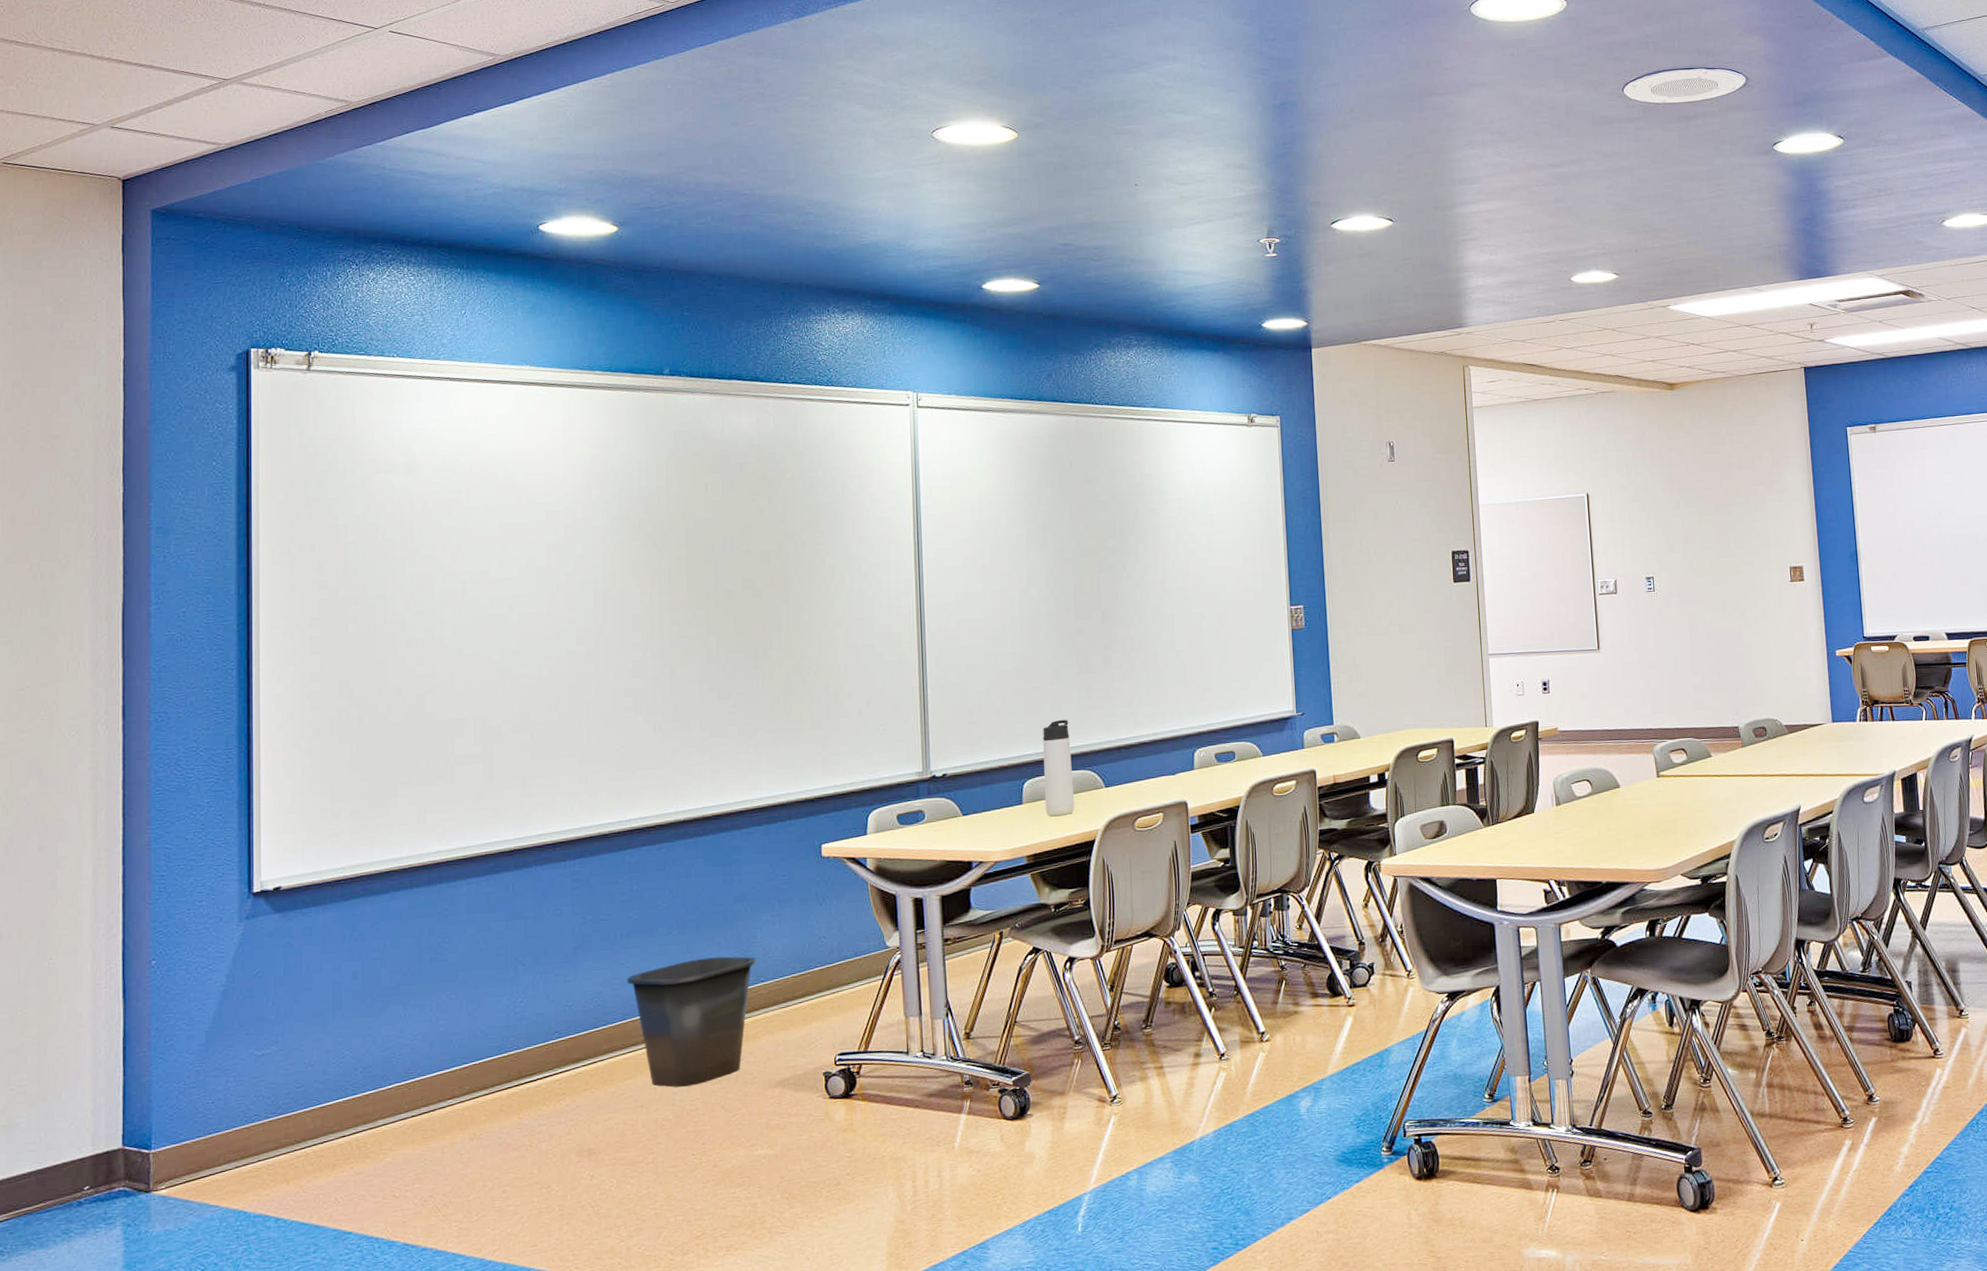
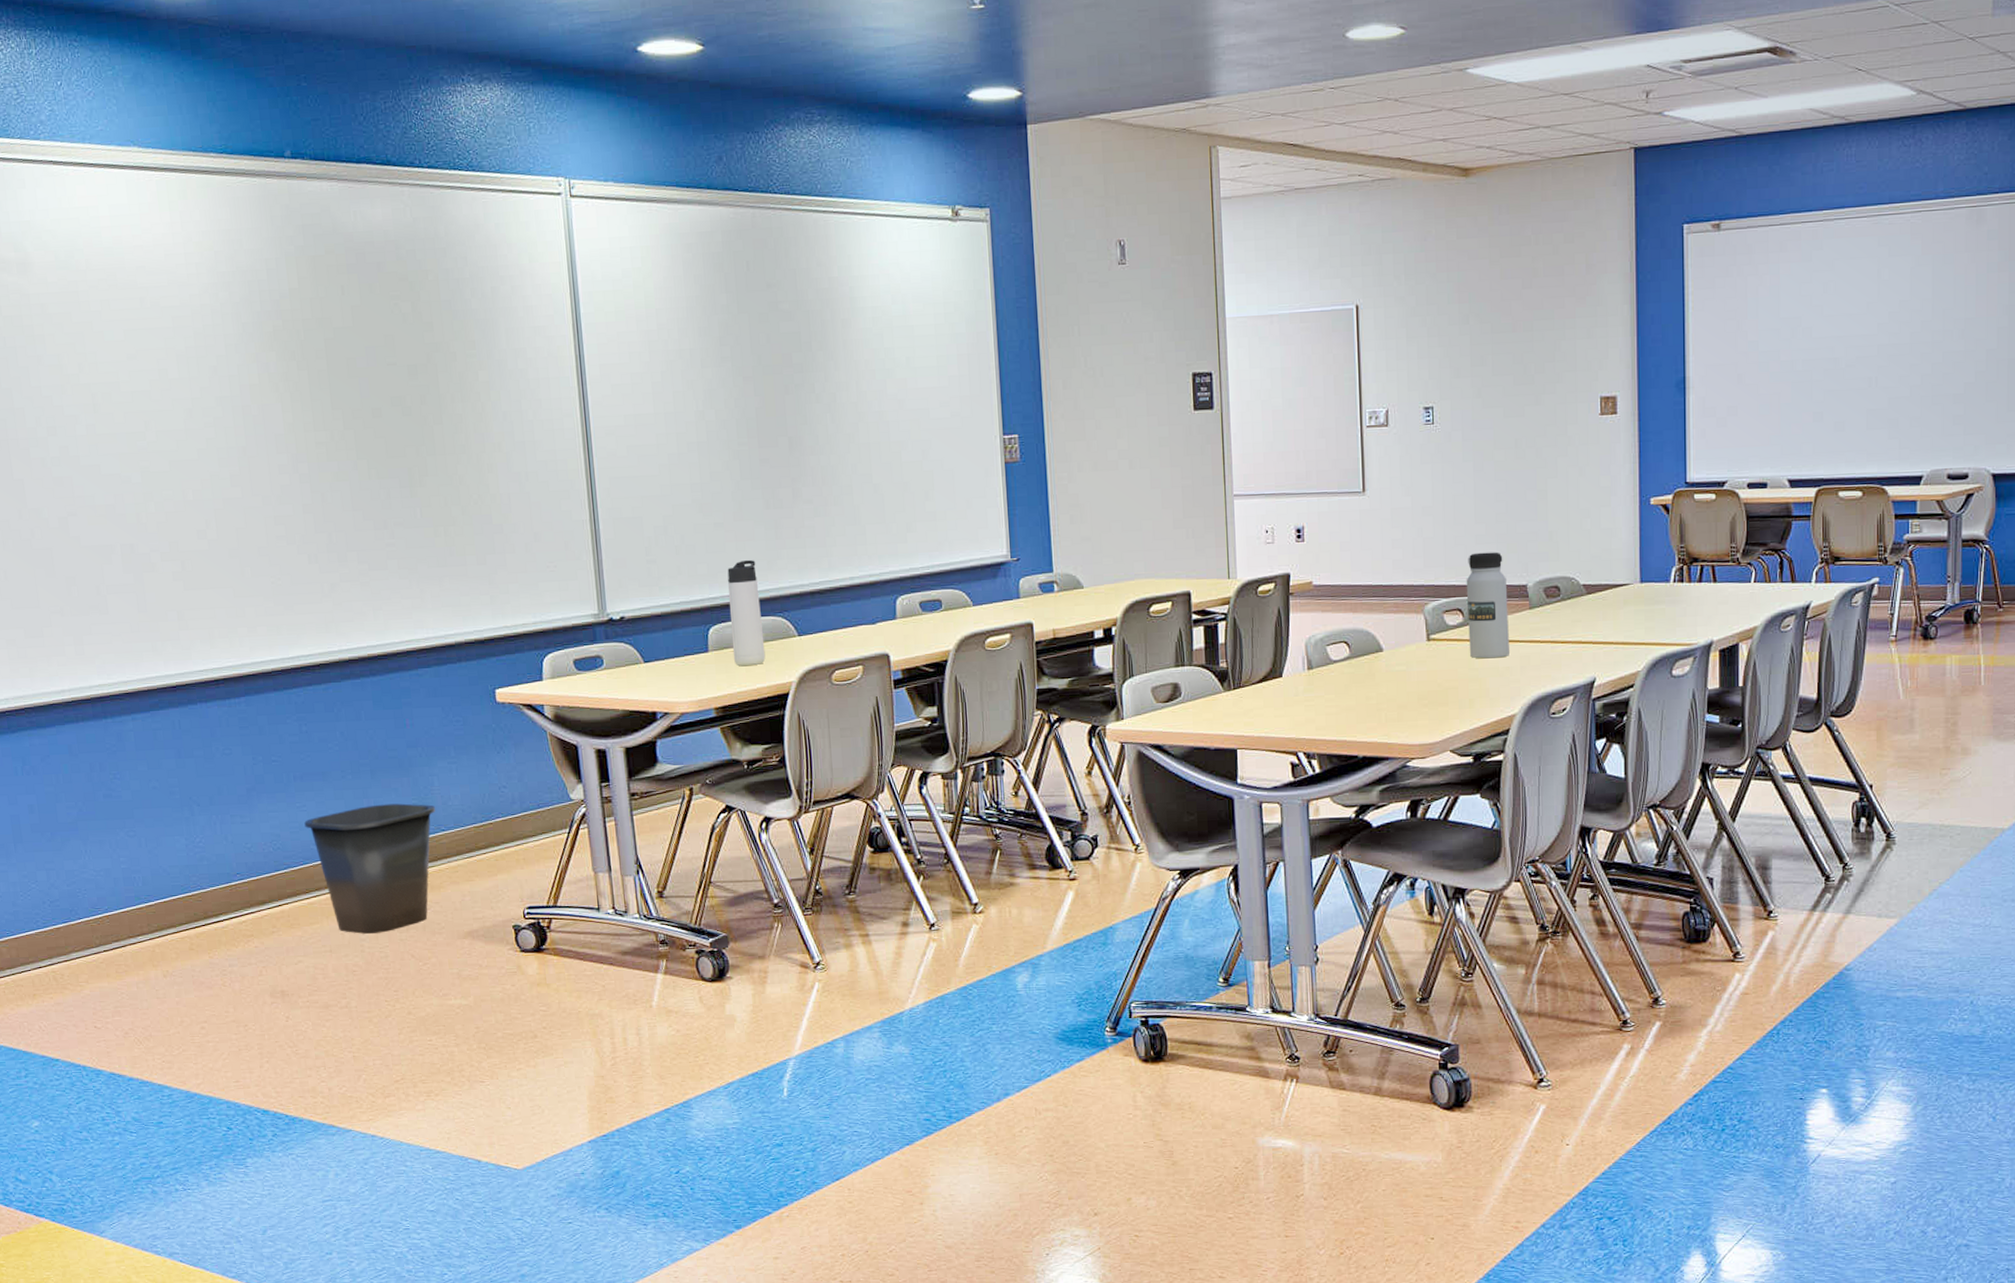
water bottle: none [1687,698,1727,792] -> present [1466,552,1509,659]

